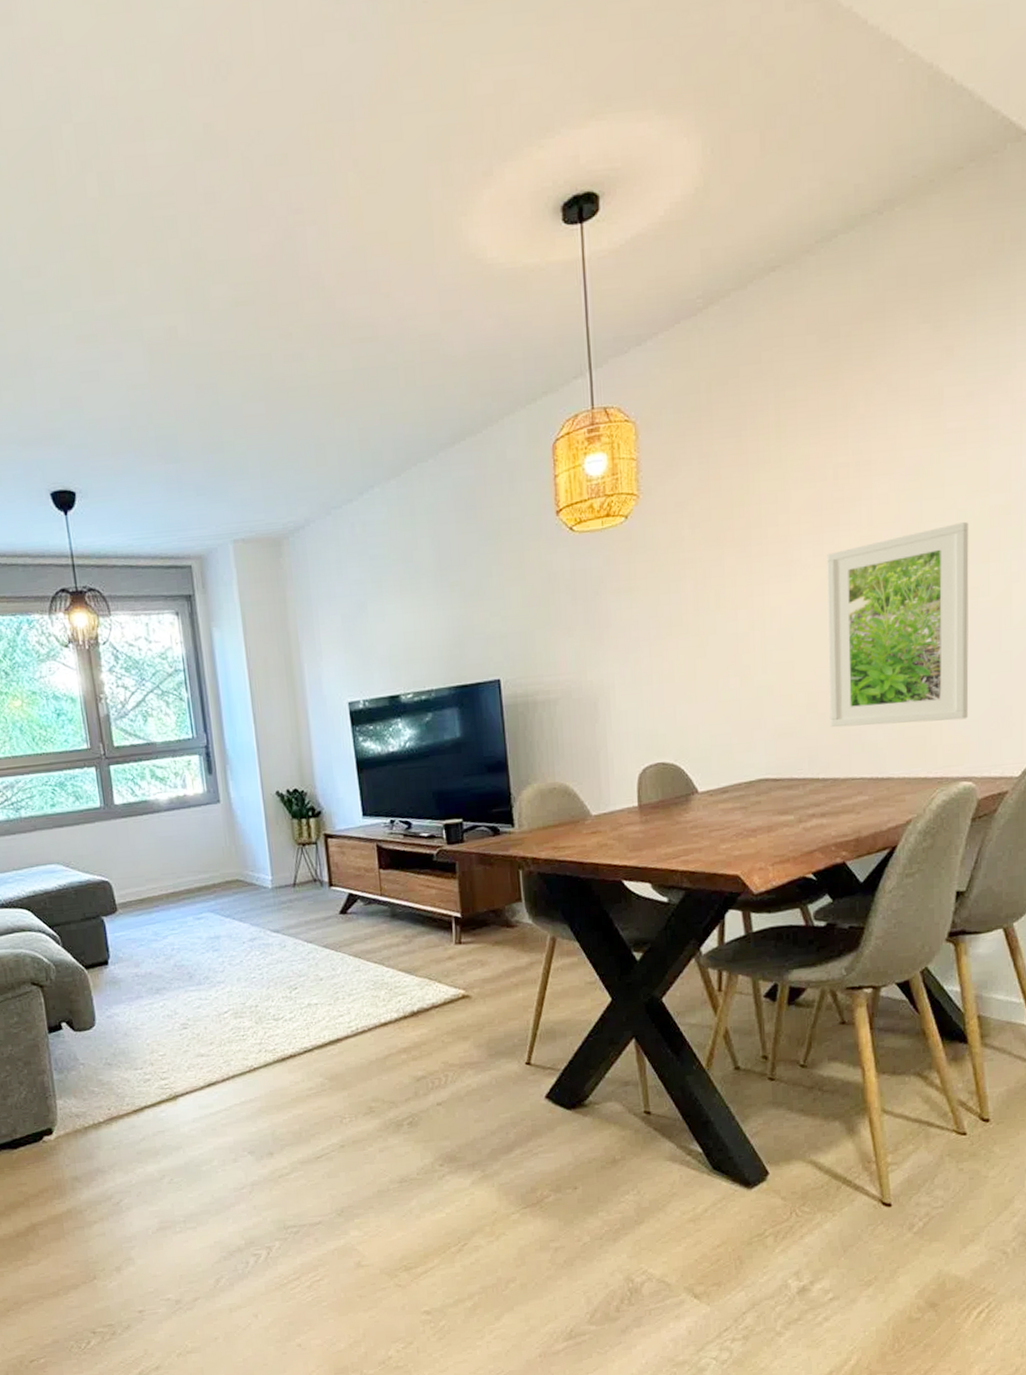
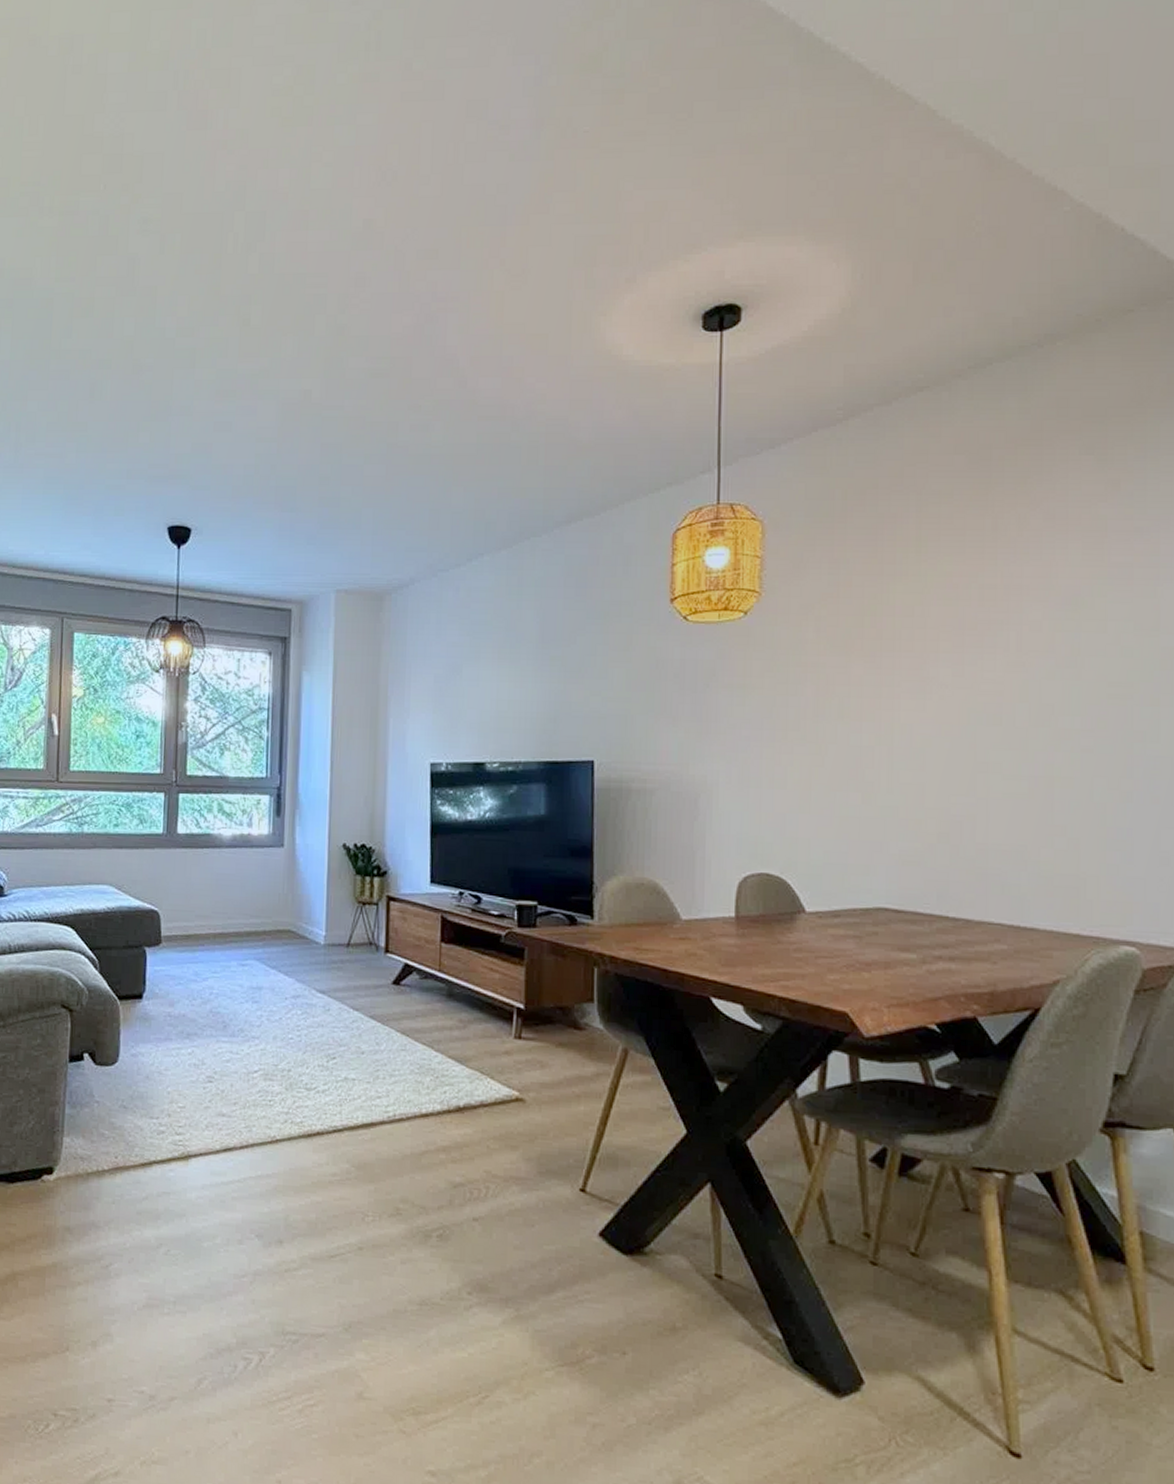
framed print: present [827,522,969,728] -> none [964,661,1135,875]

